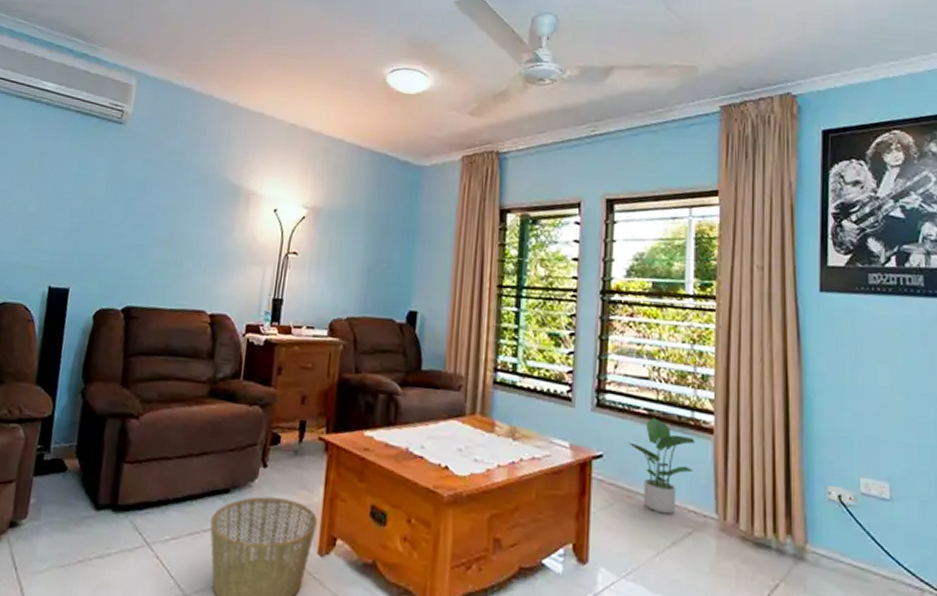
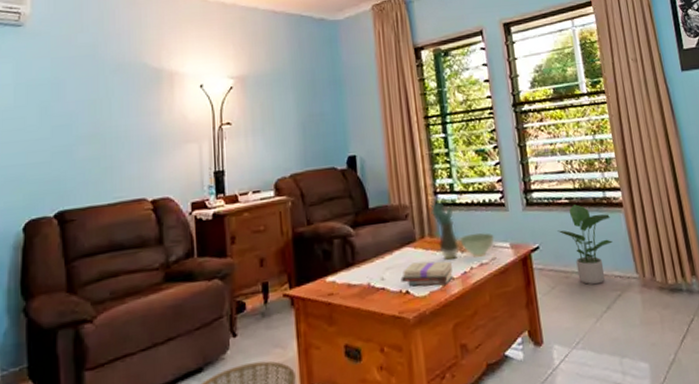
books: none [441,438,500,471] -> present [400,261,453,287]
vase: none [487,377,513,447] -> present [430,201,461,261]
bowl: none [512,422,553,450] -> present [458,233,494,257]

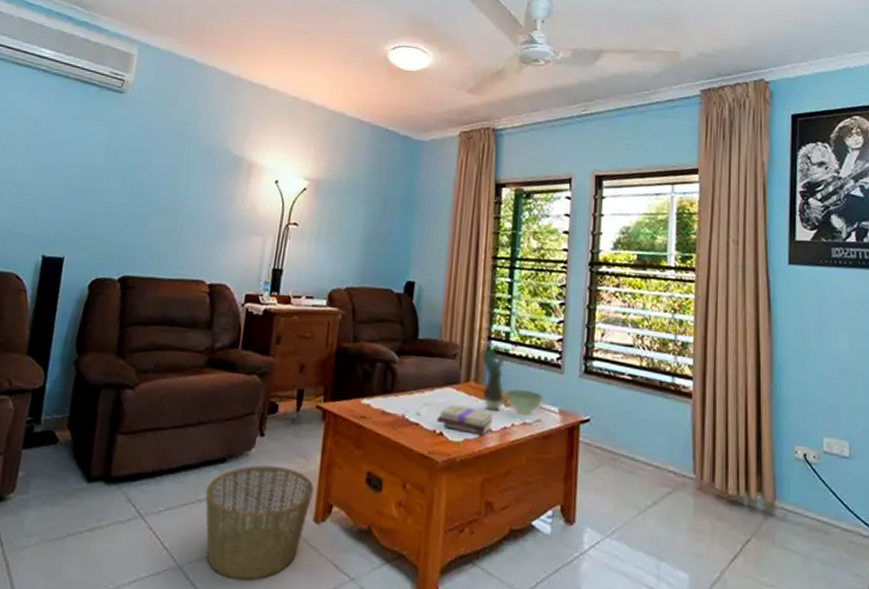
potted plant: present [557,204,613,285] -> none [613,383,675,475]

